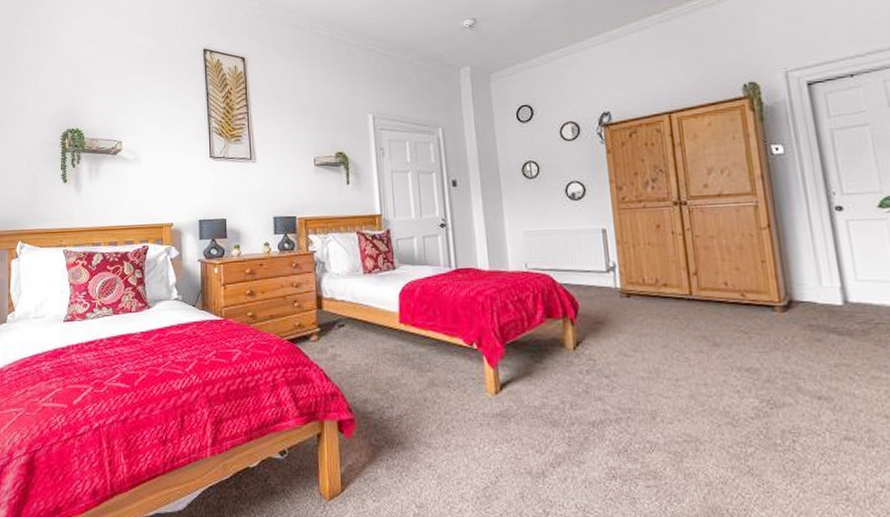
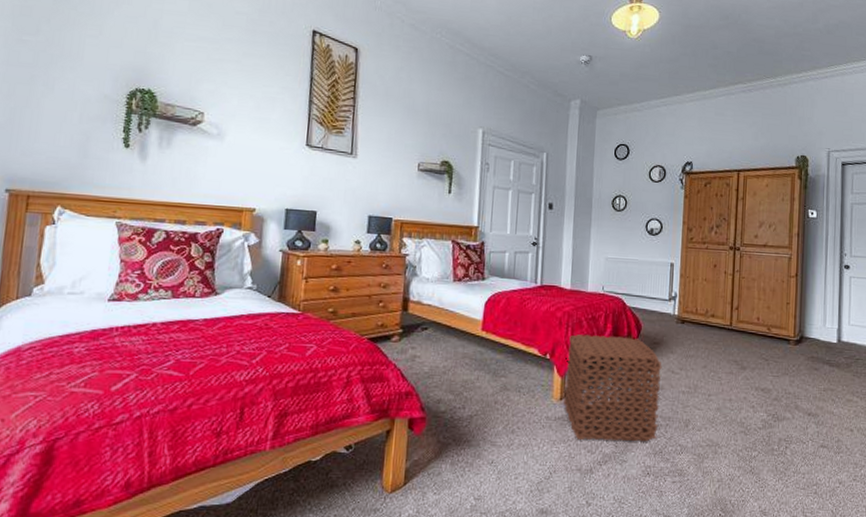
pouf: none [496,318,618,439] -> present [562,334,662,442]

